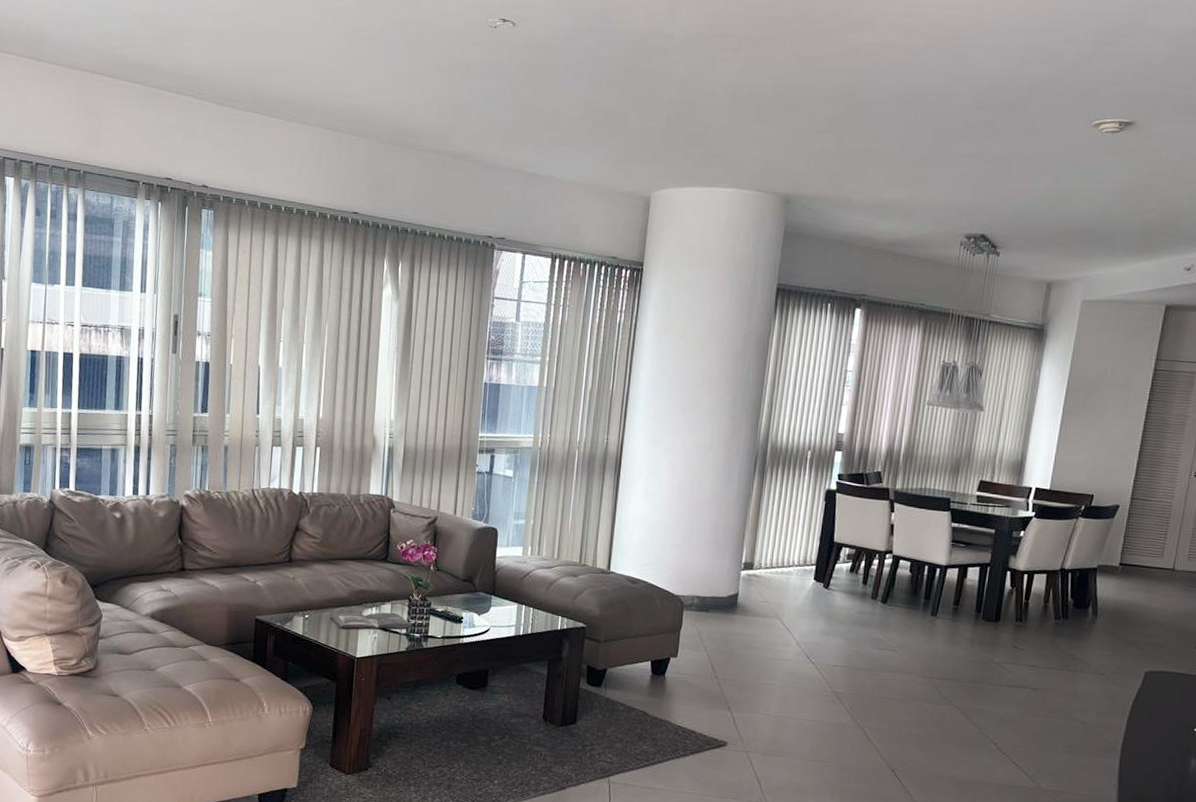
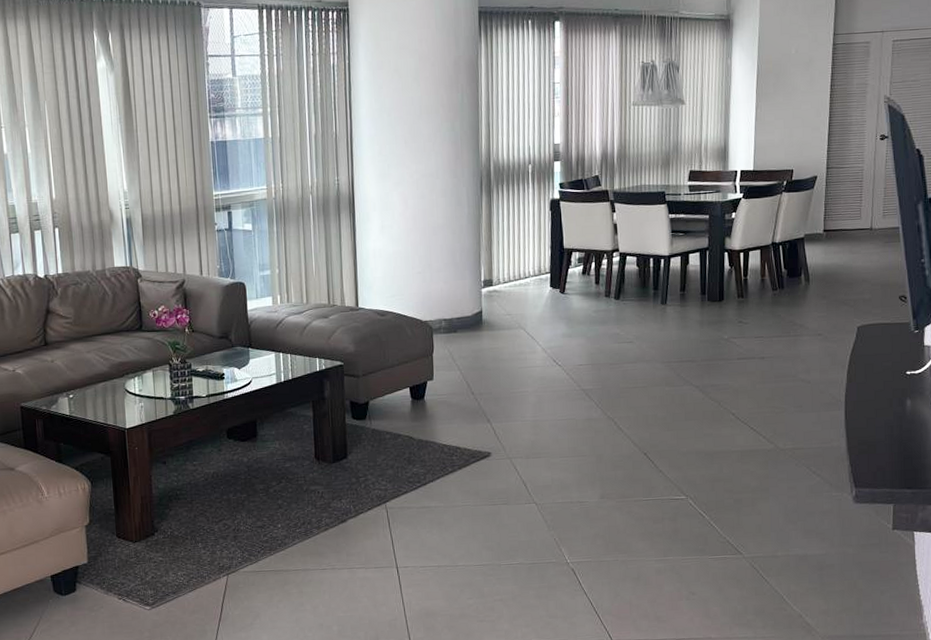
magazine: present [330,612,413,629] -> none [94,379,177,403]

